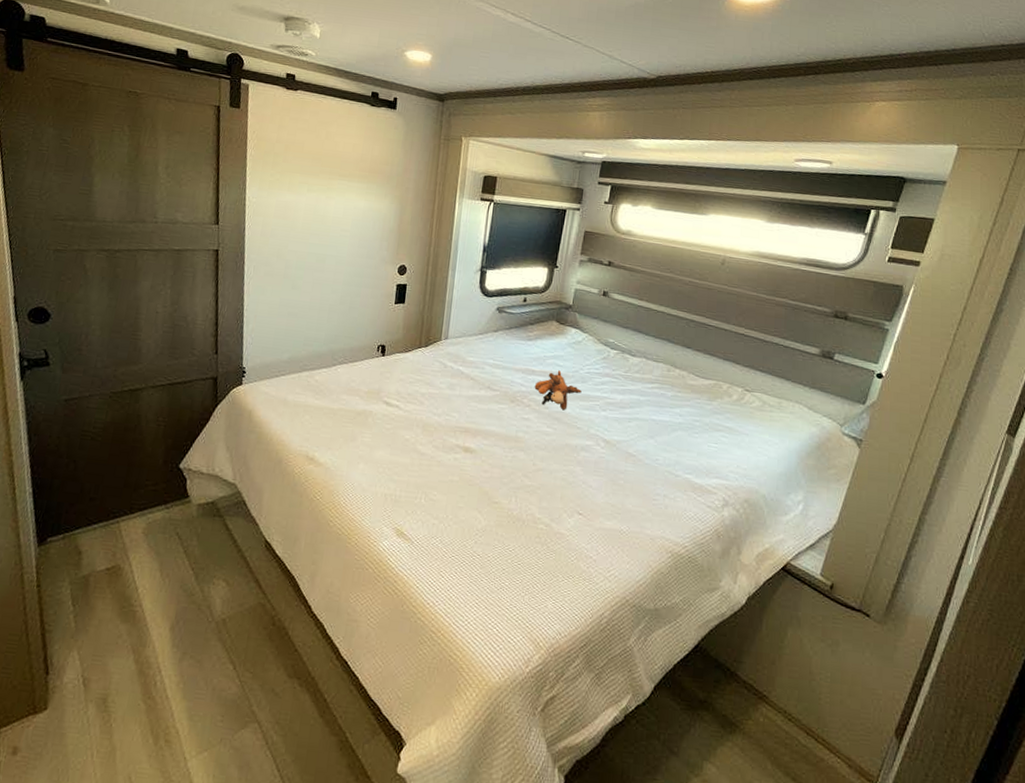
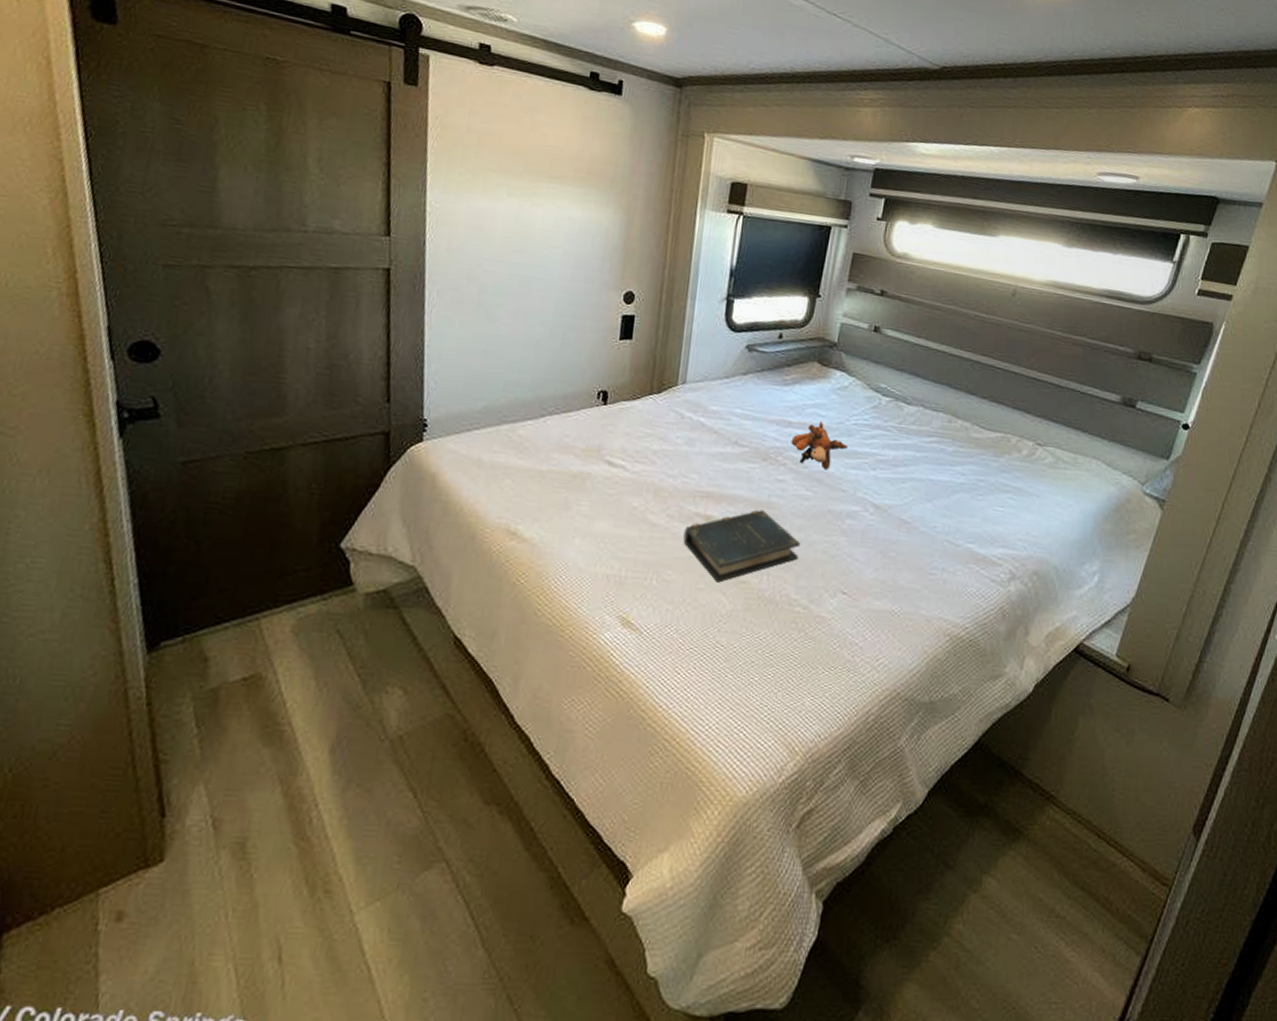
book: none [446,443,543,503] -> present [683,509,801,583]

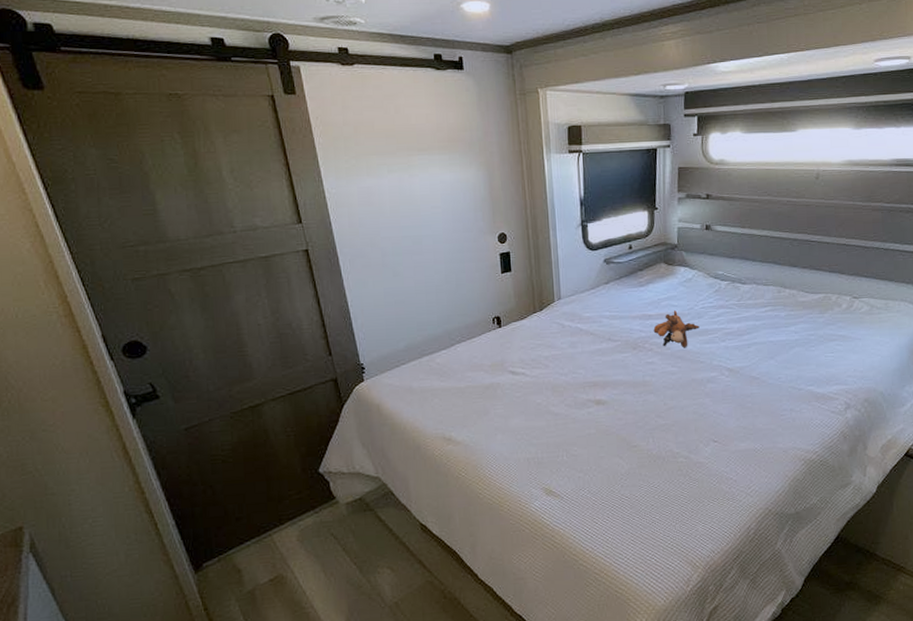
book: present [683,509,801,583] -> none [581,388,675,450]

